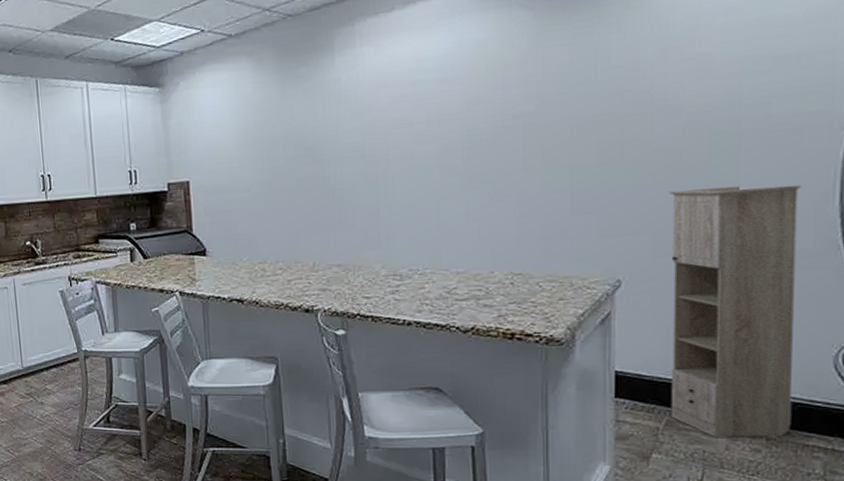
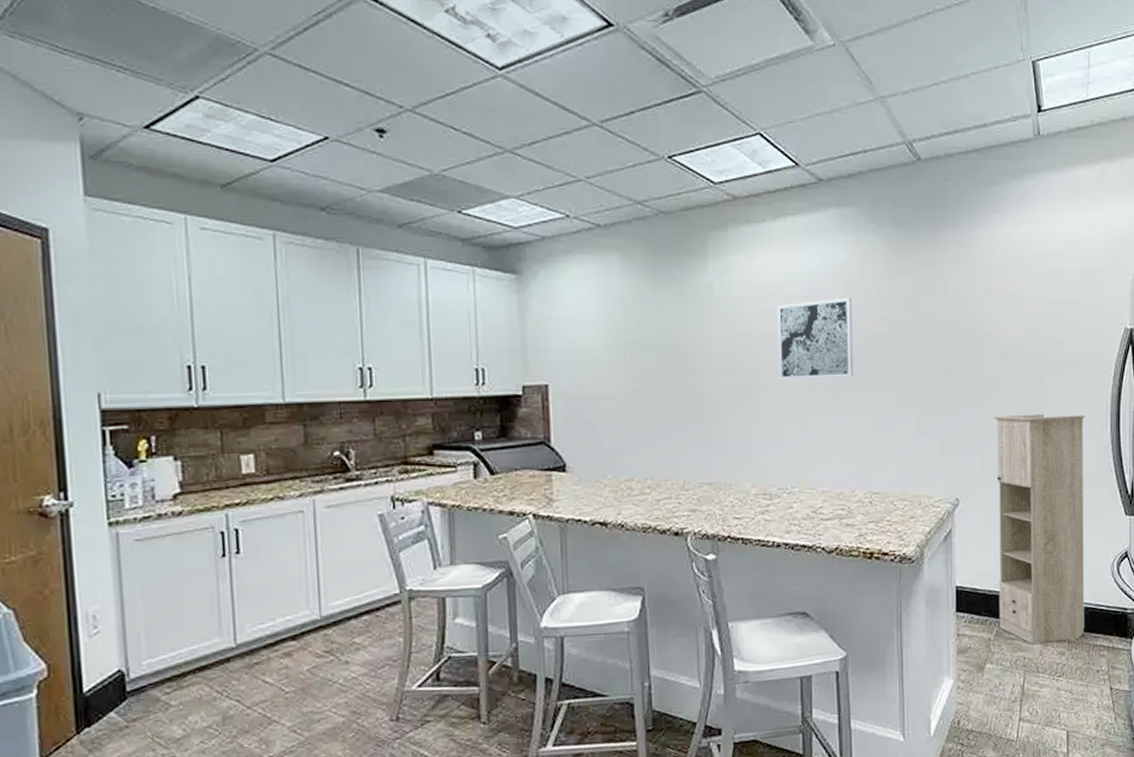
wall art: none [408,76,493,166] -> present [777,297,854,381]

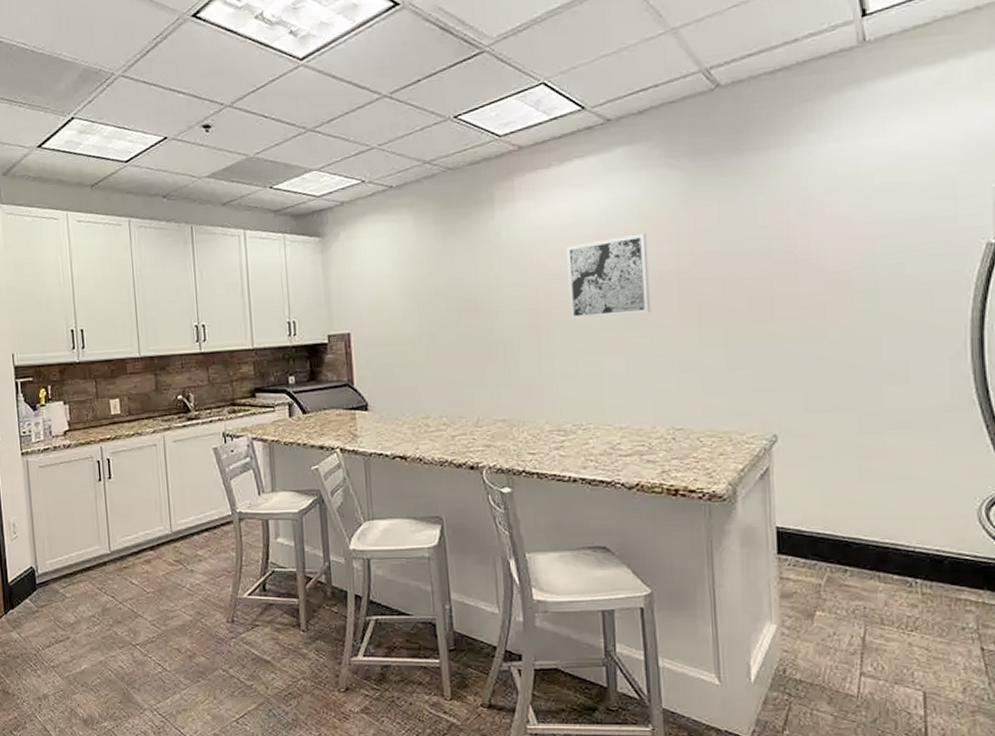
storage cabinet: present [993,413,1086,645] -> none [816,342,944,594]

